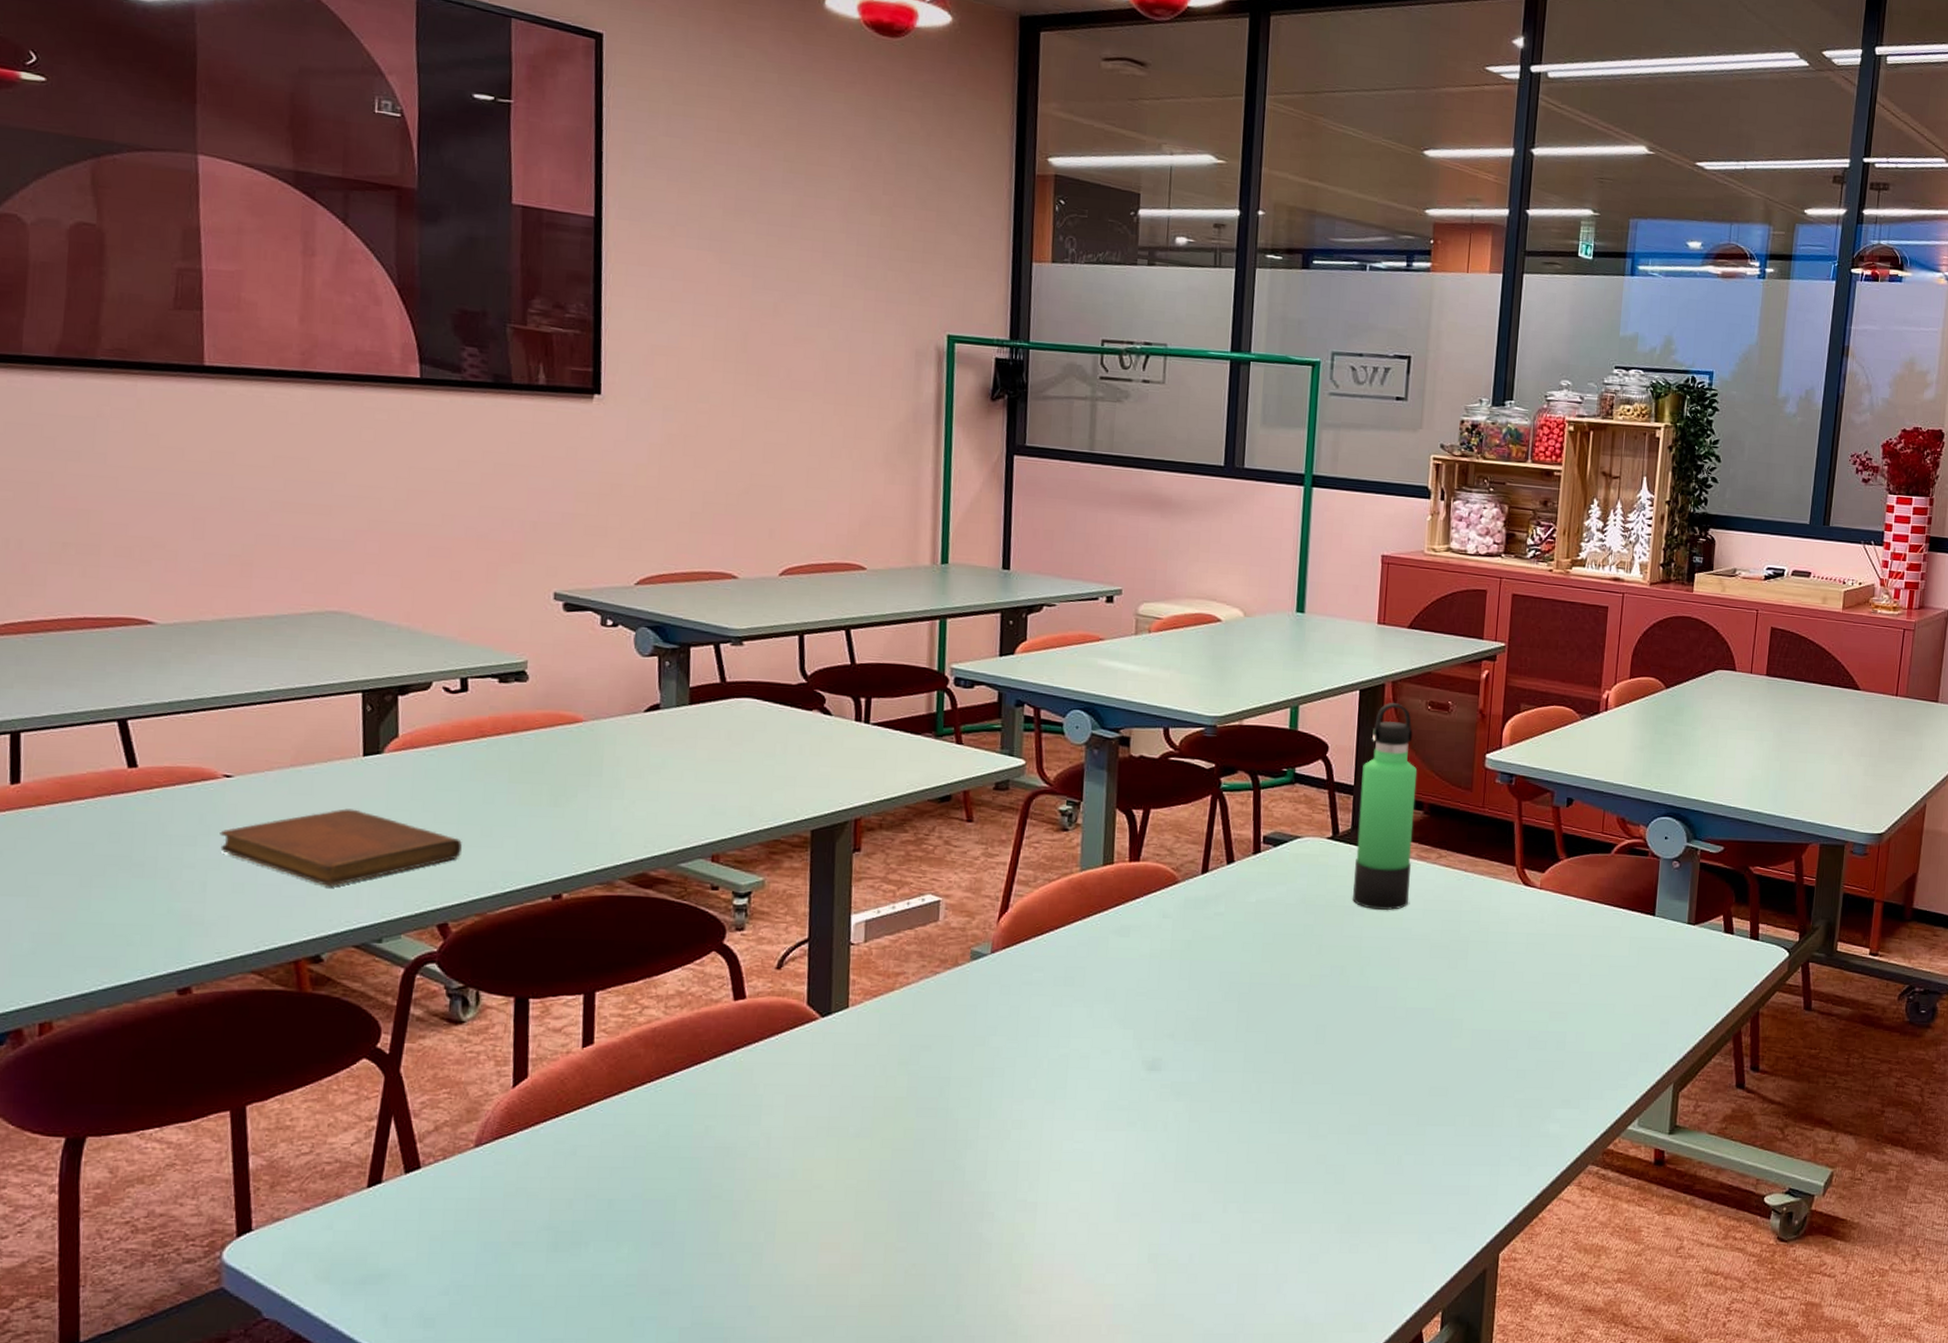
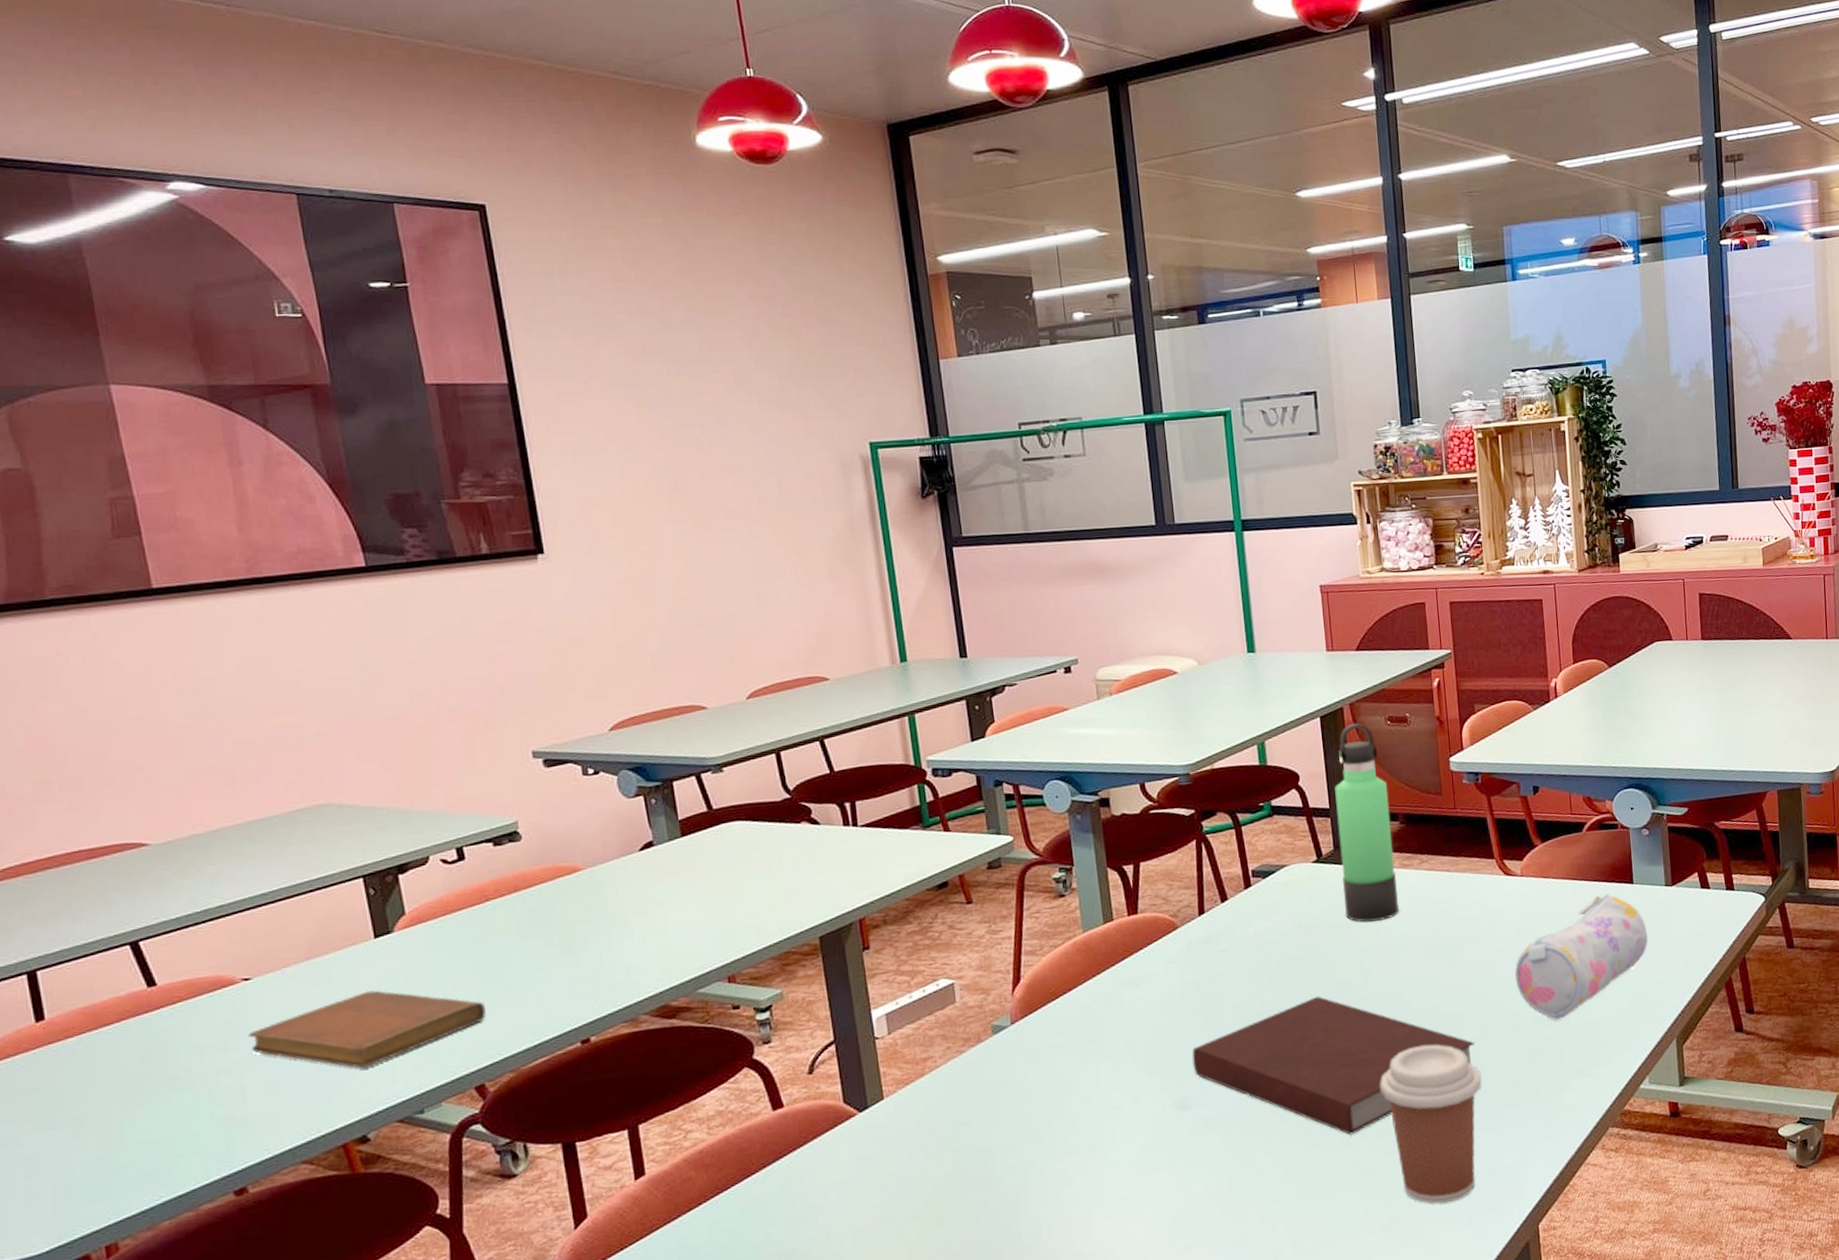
notebook: none [1169,977,1464,1127] -> present [1192,996,1477,1135]
coffee cup: none [1358,1047,1465,1214] -> present [1380,1045,1482,1204]
pencil case: none [1516,921,1662,1043] -> present [1514,894,1649,1020]

